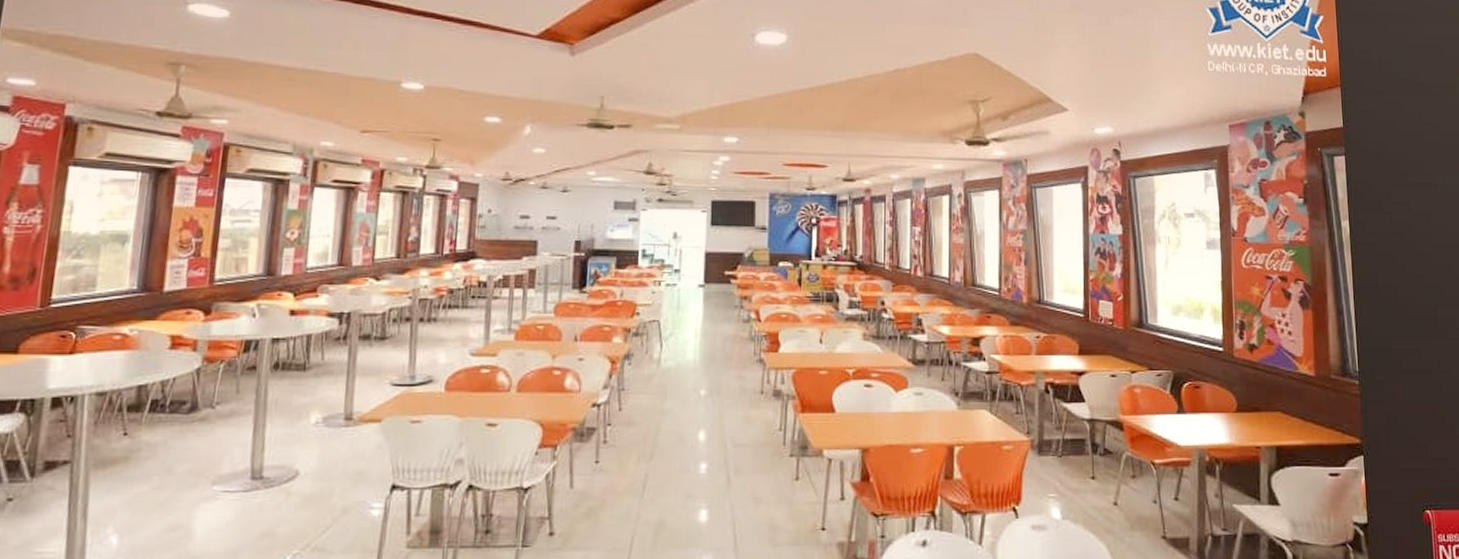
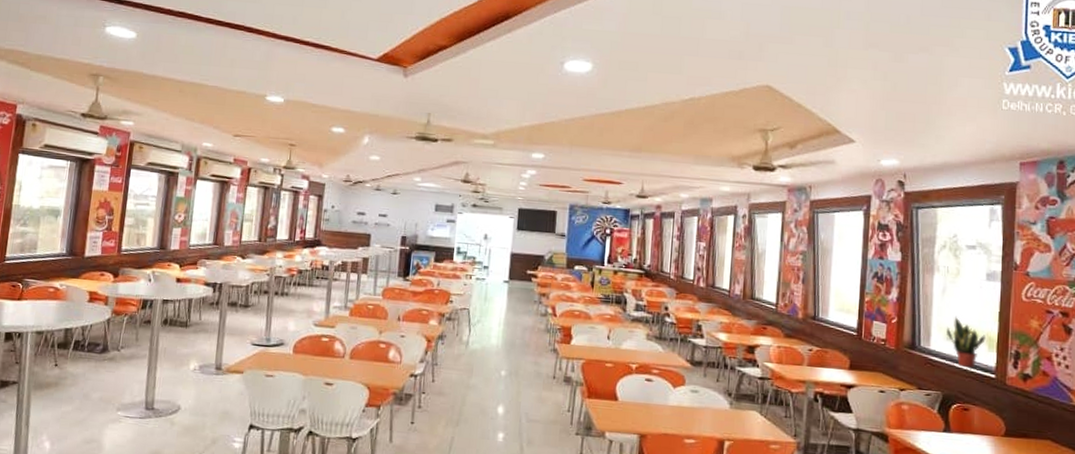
potted plant: none [1173,288,1211,343] -> present [947,315,986,369]

